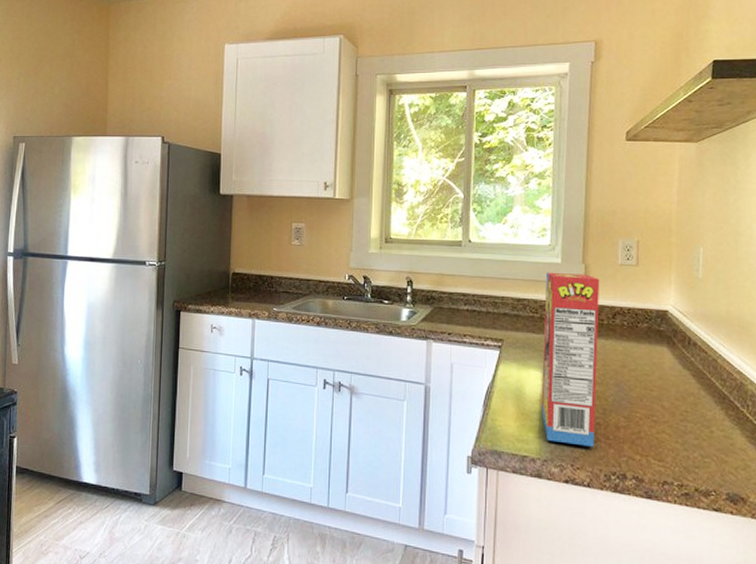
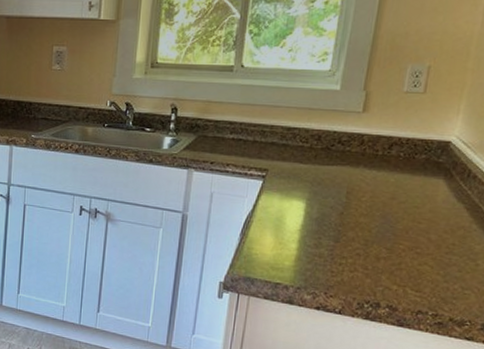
cereal box: present [541,272,600,447] -> none [299,99,381,277]

